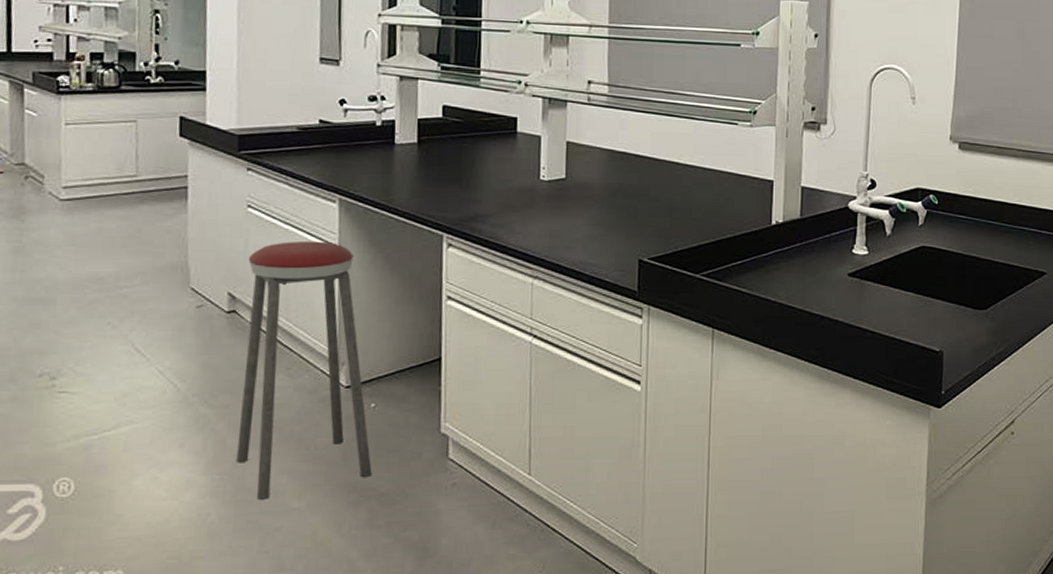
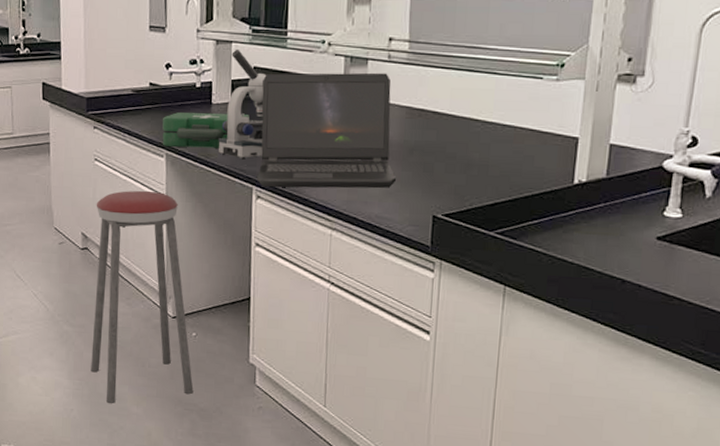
first-aid kit: none [334,153,439,192] -> present [162,112,249,148]
microscope: none [402,86,458,205] -> present [218,49,267,160]
laptop computer: none [448,113,601,235] -> present [257,72,397,189]

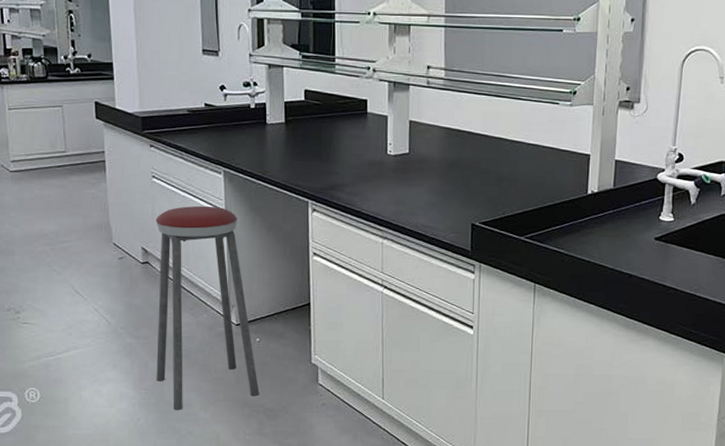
first-aid kit: present [162,112,249,148] -> none [218,132,303,165]
microscope: present [218,49,267,160] -> none [274,73,318,176]
laptop computer: present [257,72,397,189] -> none [312,96,439,201]

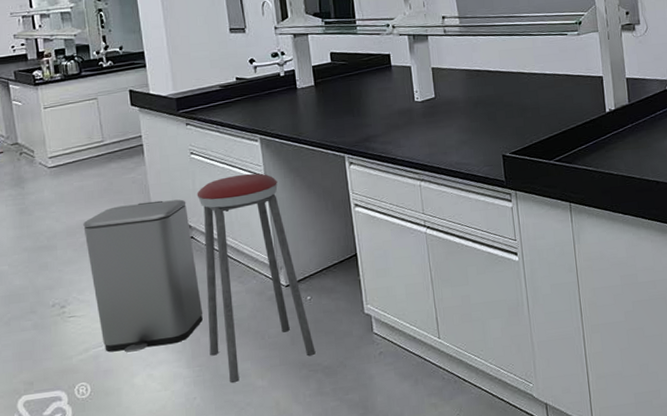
pedal bin: none [41,220,153,366] -> present [83,199,203,353]

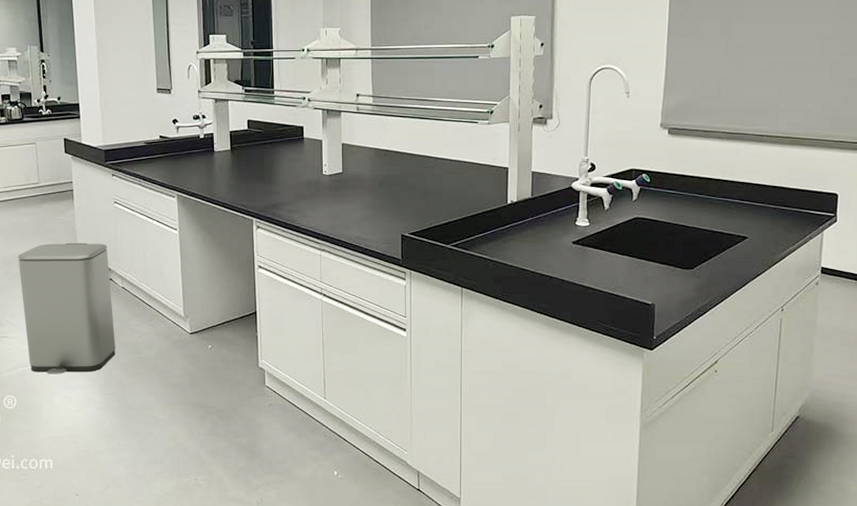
music stool: present [196,173,316,383] -> none [117,226,212,413]

